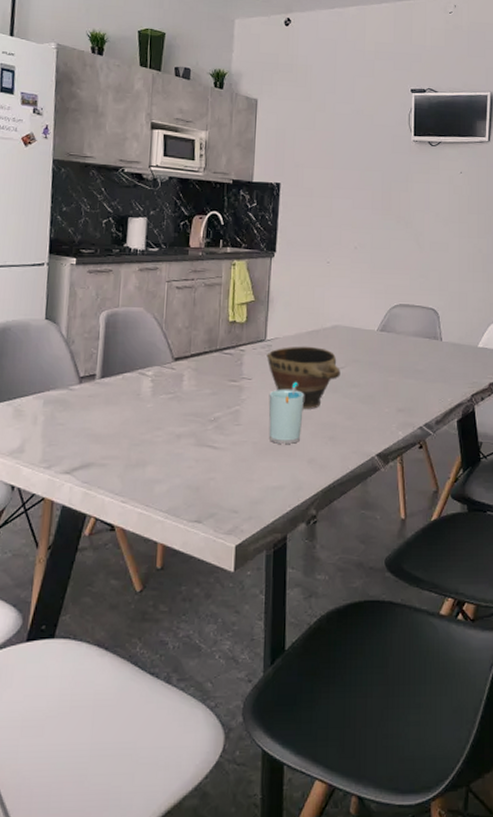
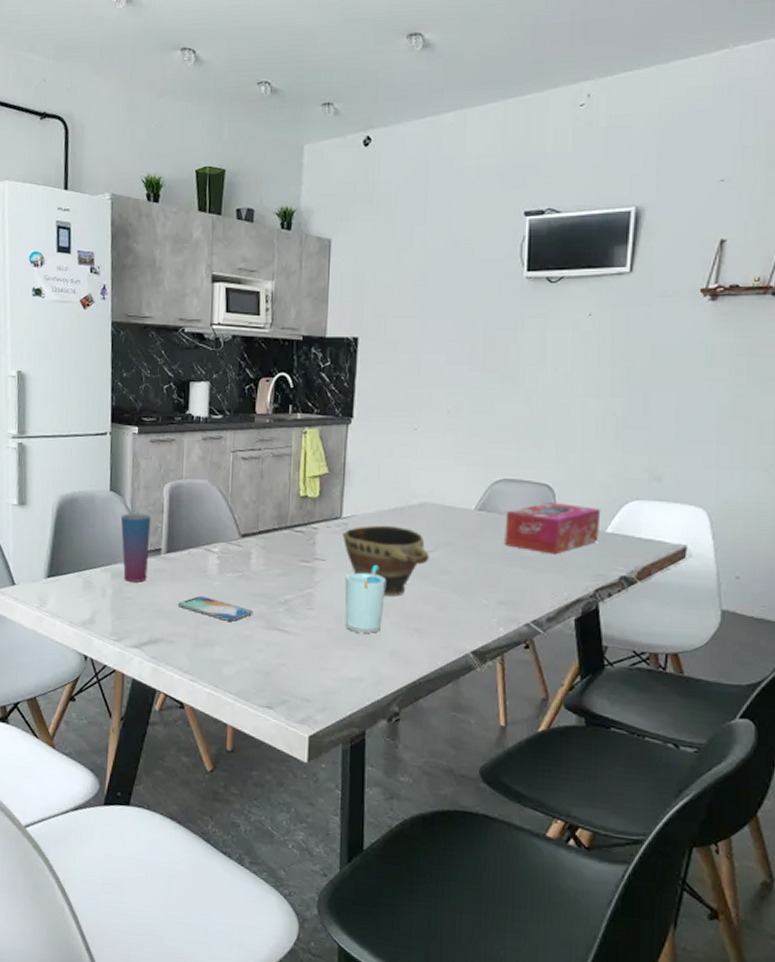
cup: none [55,340,87,408] -> present [120,512,151,582]
smartphone: none [110,419,185,441] -> present [177,596,254,621]
tissue box: none [401,322,474,367] -> present [504,501,601,555]

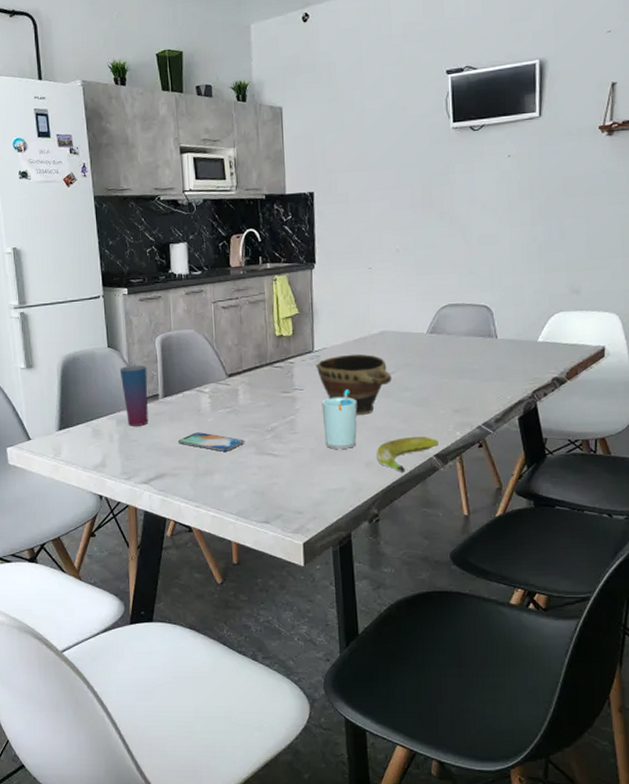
banana: none [402,627,477,668] -> present [376,437,439,472]
tissue box: present [504,501,601,555] -> none [453,320,533,365]

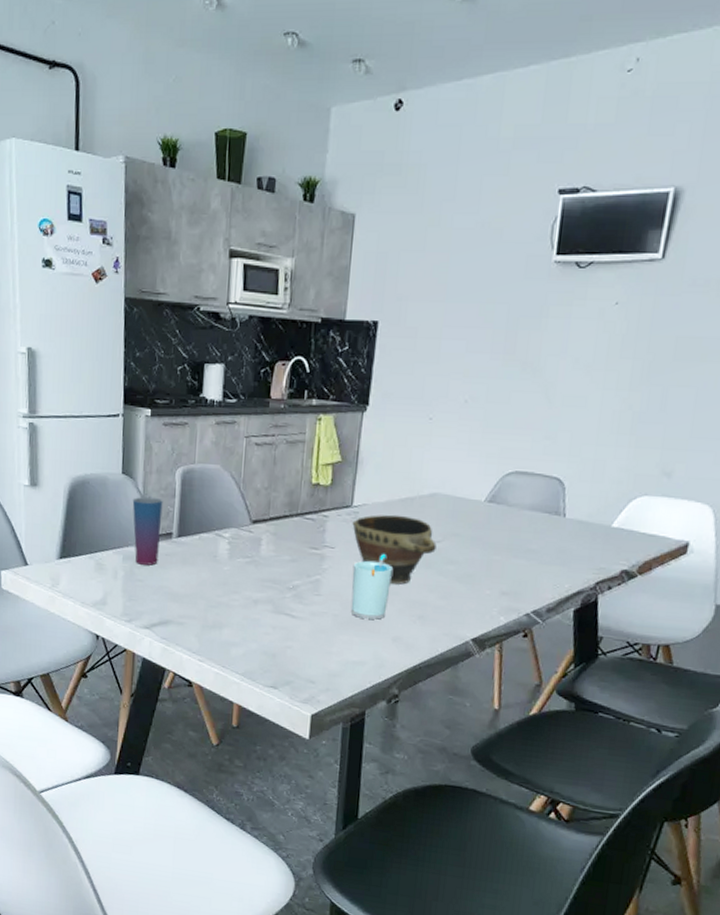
smartphone: present [177,432,245,452] -> none [187,580,262,605]
banana: present [376,437,439,472] -> none [405,615,478,654]

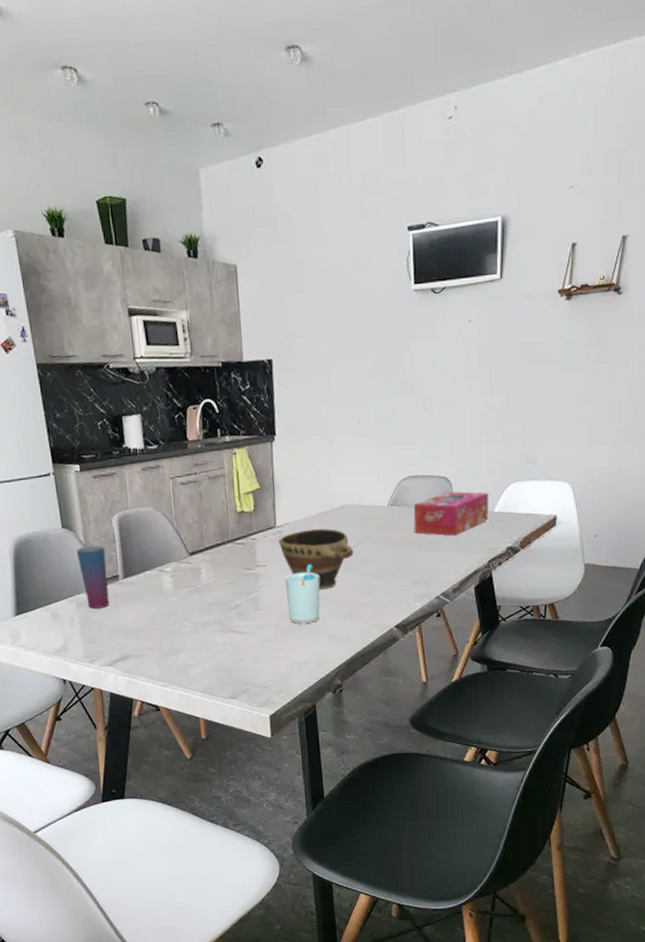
tissue box: none [511,495,609,548] -> present [413,491,489,536]

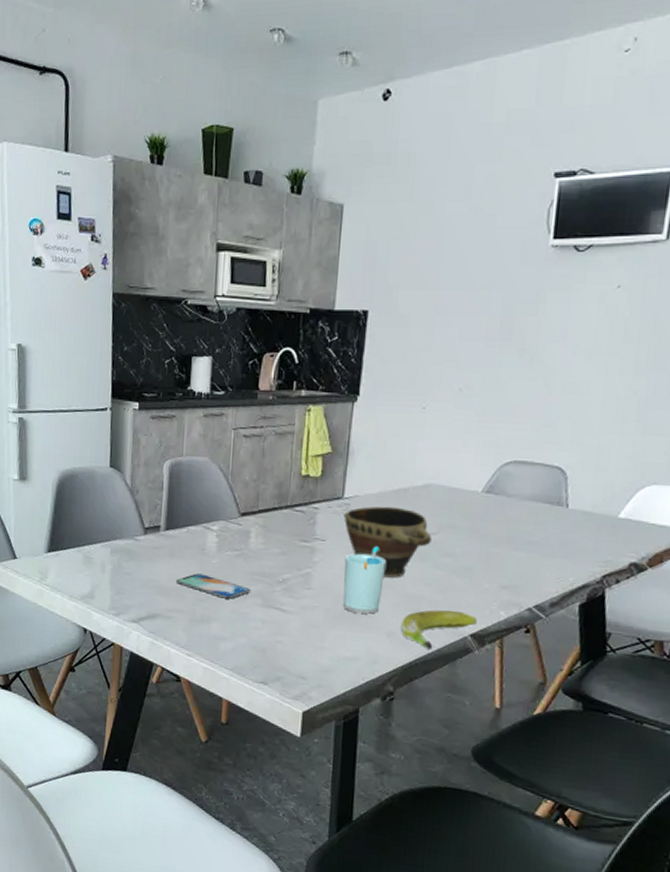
cup: present [76,545,110,609] -> none [120,489,151,559]
smartphone: none [140,612,210,631] -> present [175,573,251,599]
banana: none [339,608,399,644] -> present [400,609,477,650]
tissue box: present [413,491,489,536] -> none [511,484,615,540]

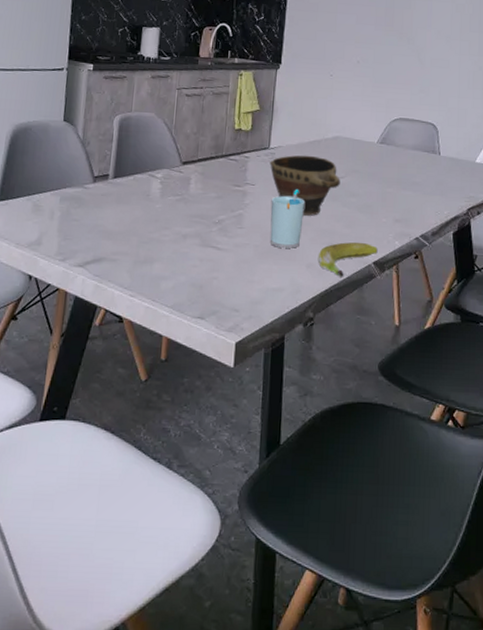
smartphone: present [175,573,251,599] -> none [121,218,191,240]

